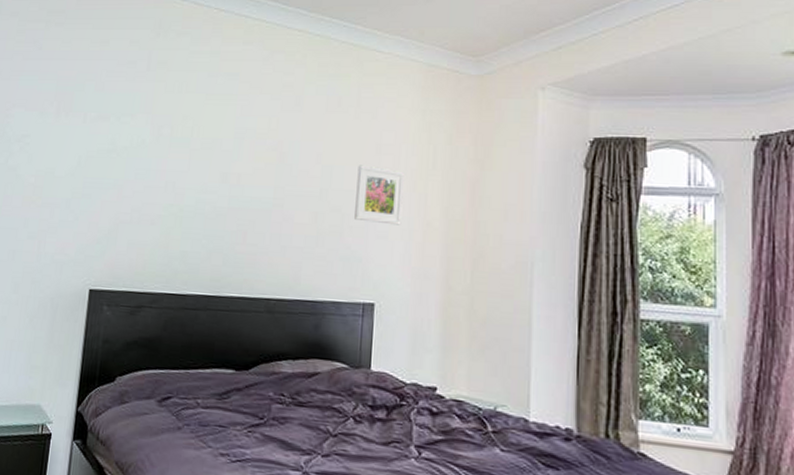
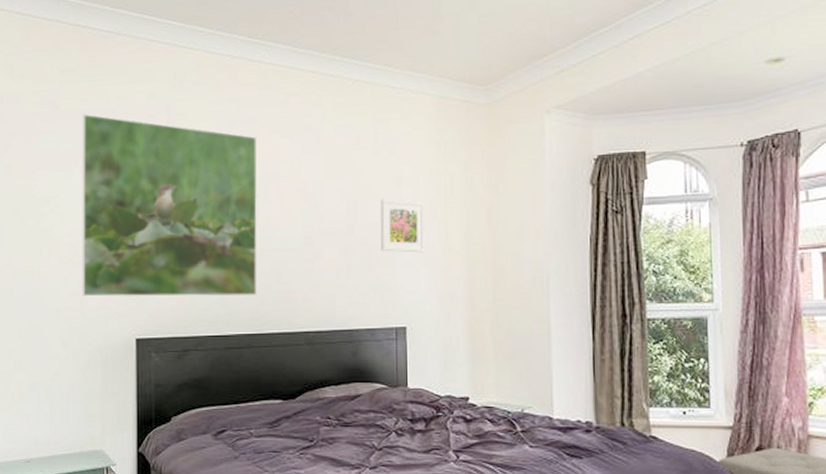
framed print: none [40,55,235,256] -> present [82,113,257,297]

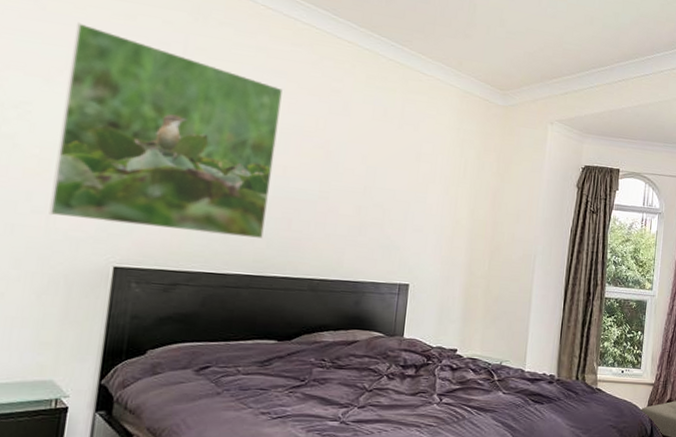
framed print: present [380,198,425,253] -> none [395,168,440,222]

